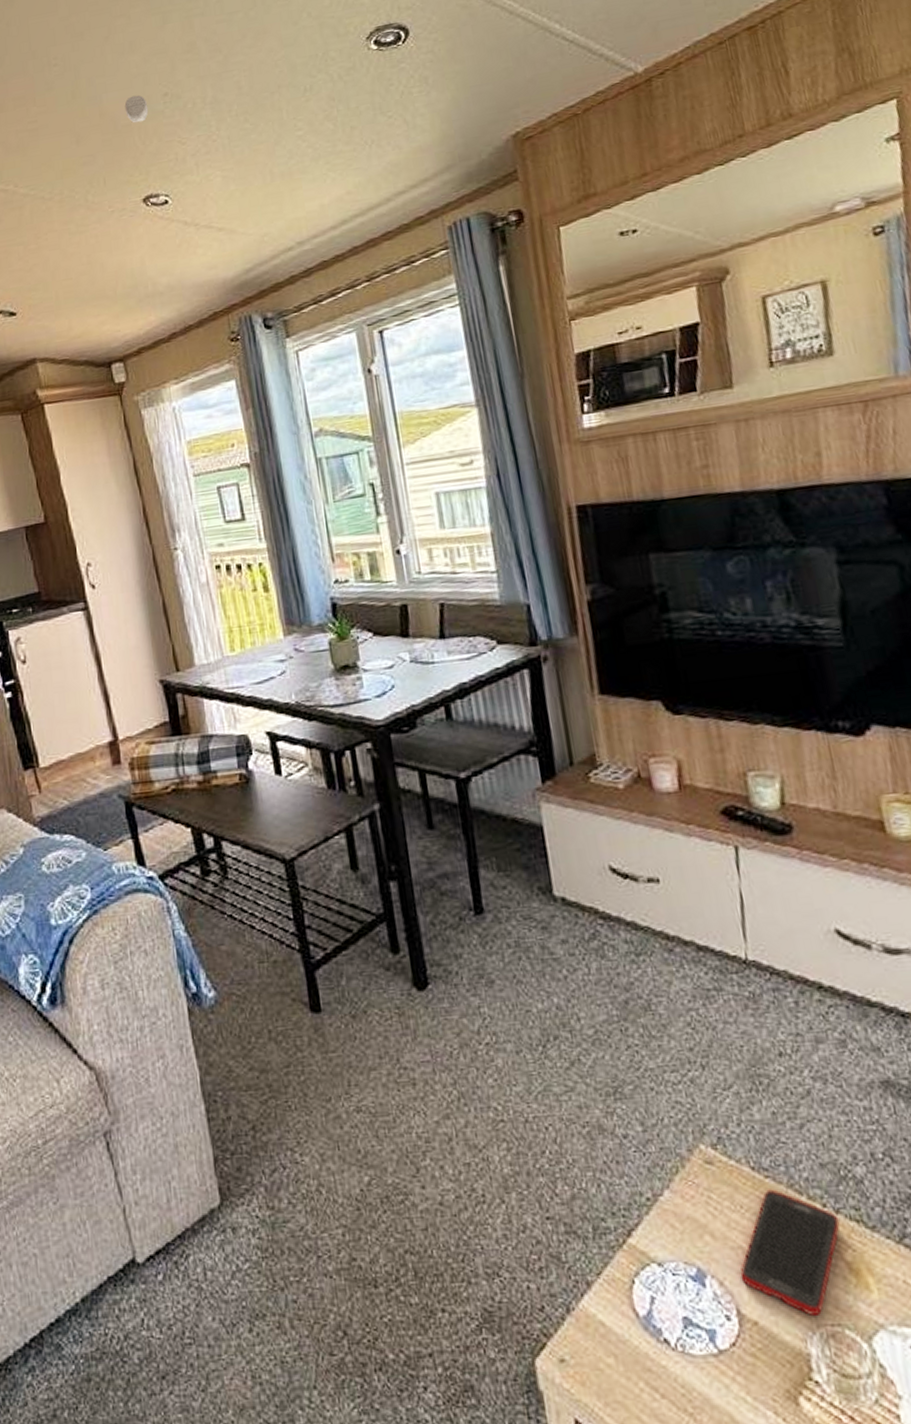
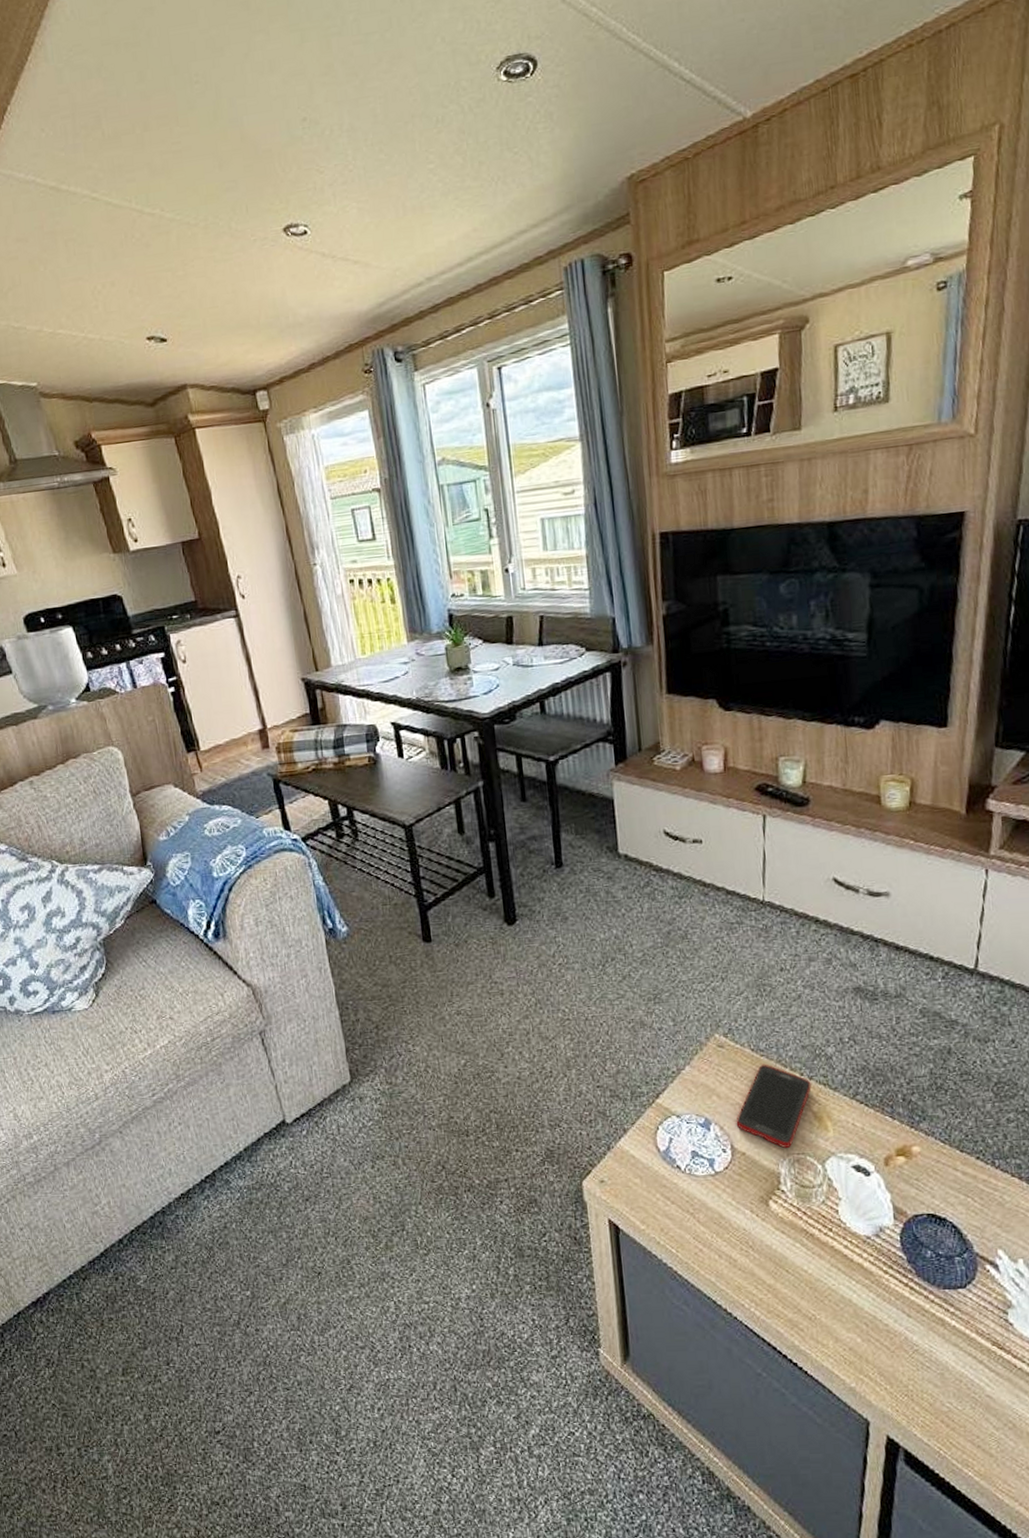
smoke detector: present [124,95,149,123] -> none [265,118,288,149]

